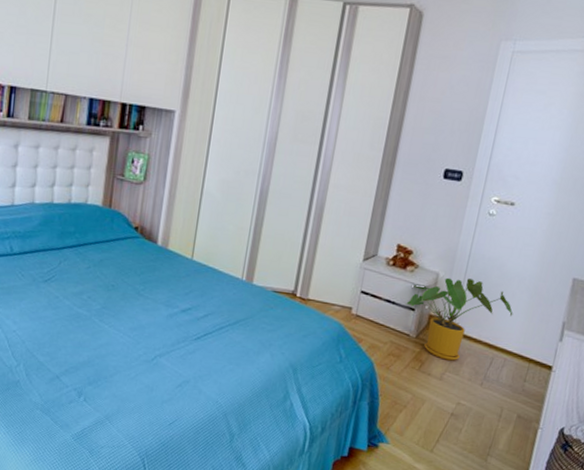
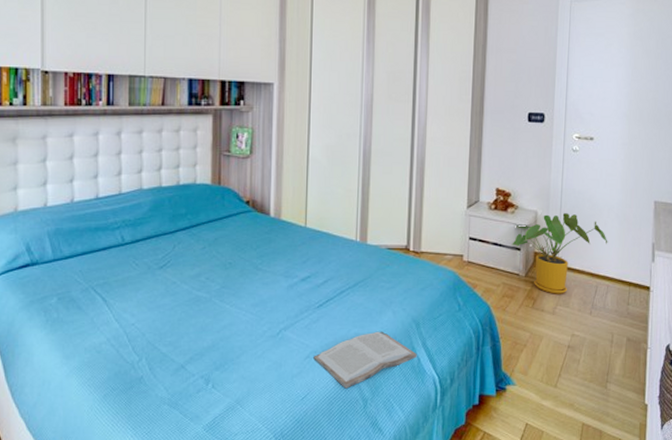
book: none [185,371,291,421] -> present [313,331,417,389]

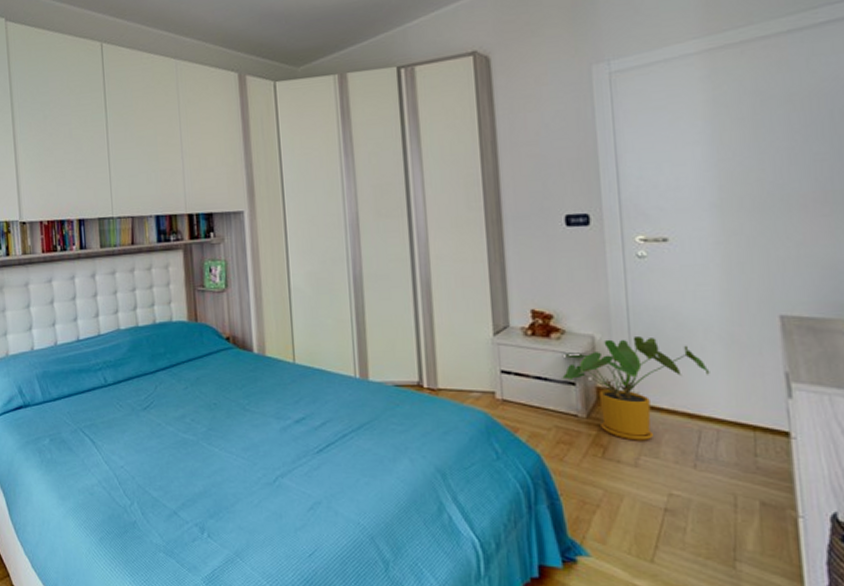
book: present [313,331,417,389] -> none [318,482,447,547]

